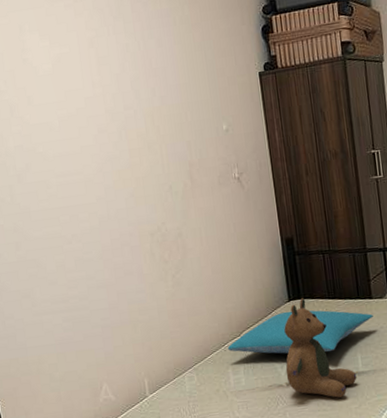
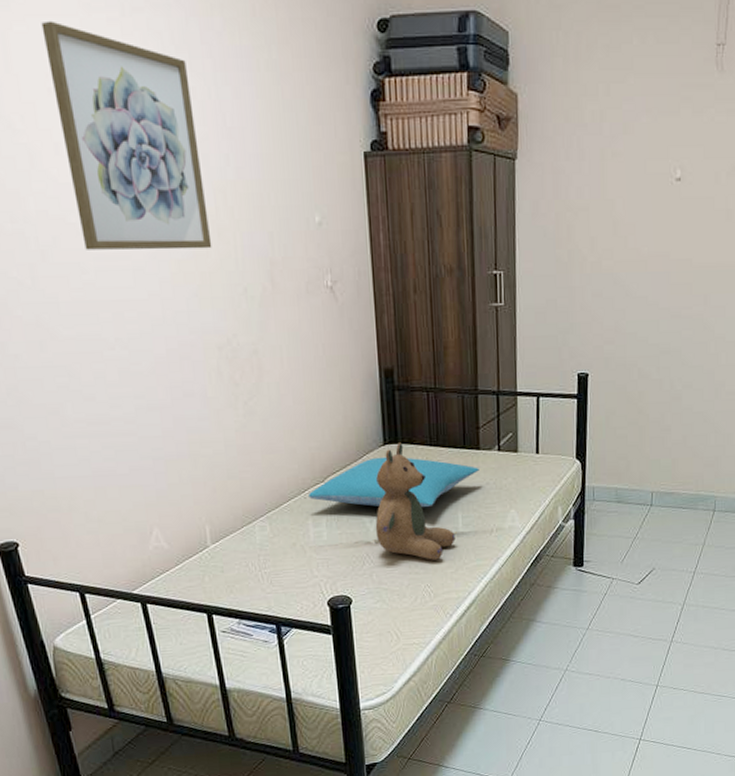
wall art: none [19,13,144,171] -> present [41,20,212,250]

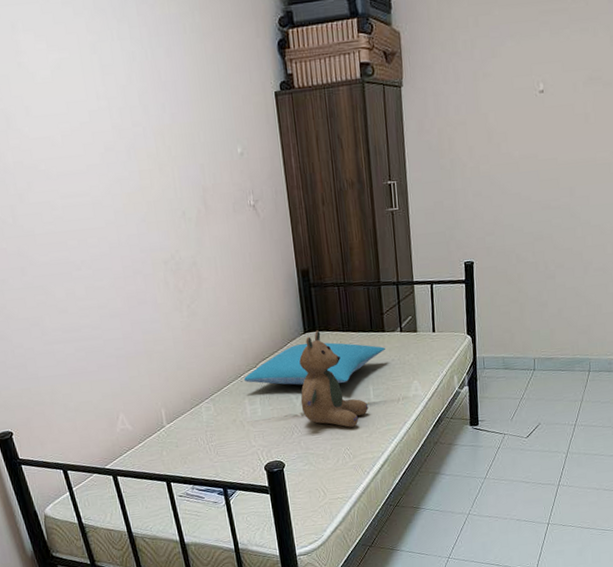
wall art: present [41,20,212,250] -> none [10,8,155,191]

